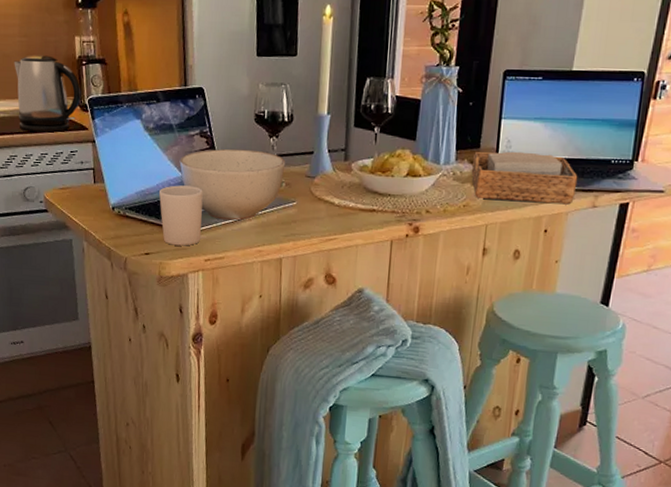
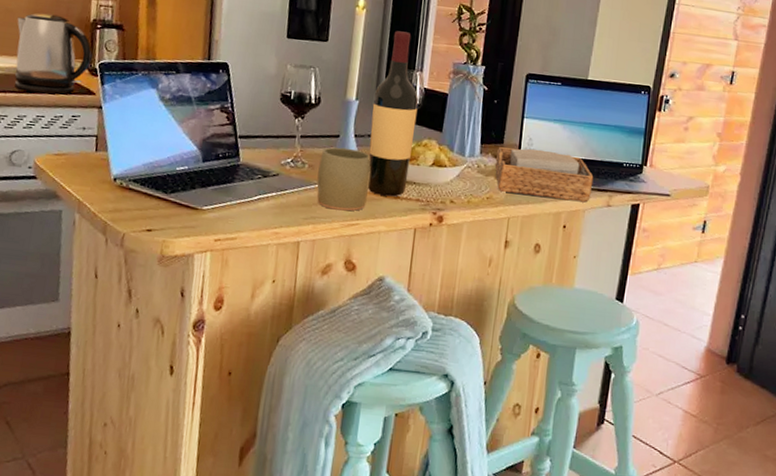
mug: present [158,185,203,246] -> none [169,159,219,224]
bowl: present [179,148,286,221] -> none [195,125,310,200]
mug: none [294,163,347,227] -> present [317,147,372,211]
wine bottle: none [343,37,391,210] -> present [368,31,419,197]

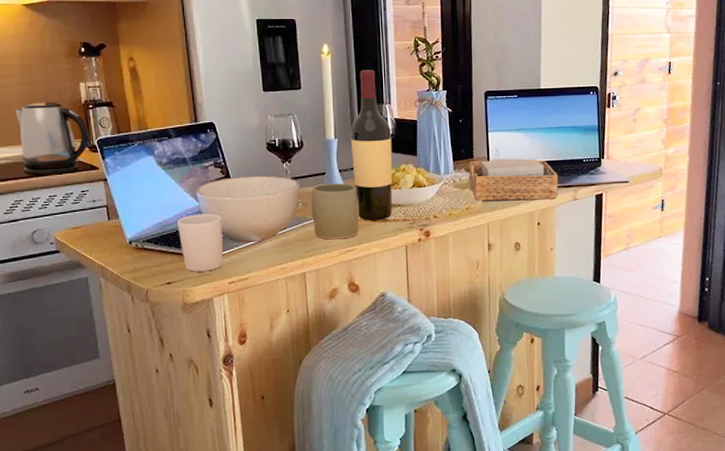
mug: none [169,159,219,224] -> present [176,214,224,272]
bowl: none [195,125,310,200] -> present [196,175,300,243]

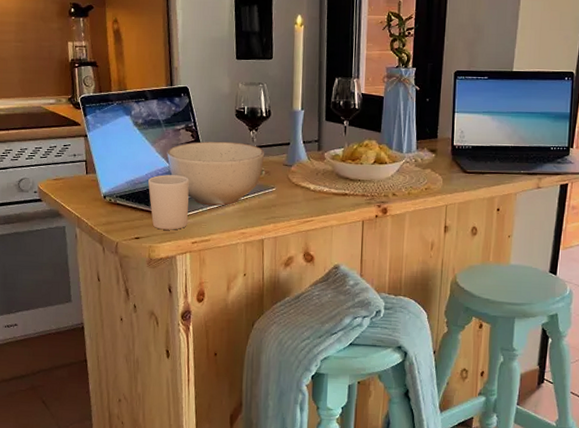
kettle: present [15,102,89,176] -> none [10,58,74,128]
mug: present [311,183,360,240] -> none [274,153,321,210]
wine bottle: present [350,70,393,221] -> none [316,43,358,194]
napkin holder: present [468,158,559,202] -> none [430,140,523,186]

